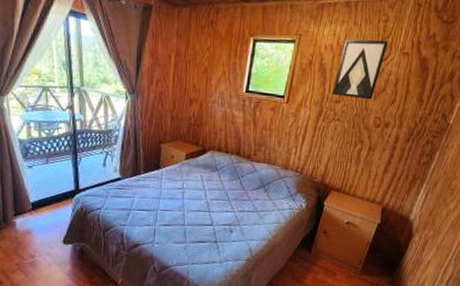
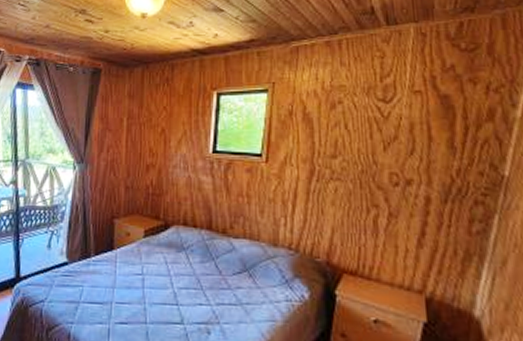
wall art: present [332,39,389,100] -> none [324,79,391,152]

